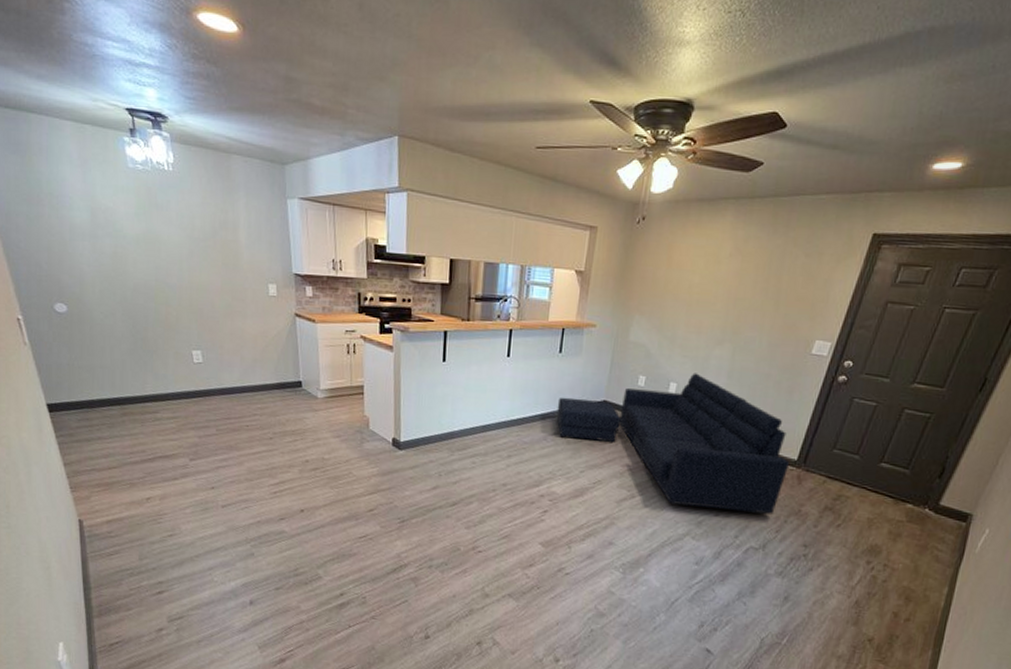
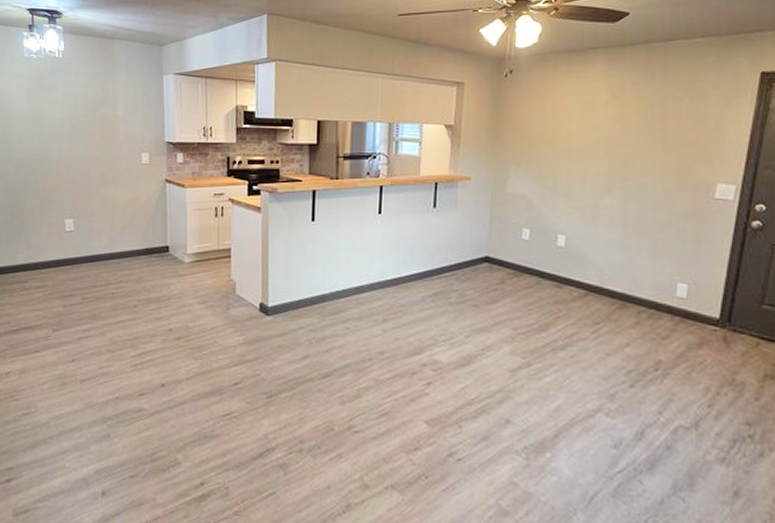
sofa: present [557,373,790,514] -> none [435,223,712,385]

